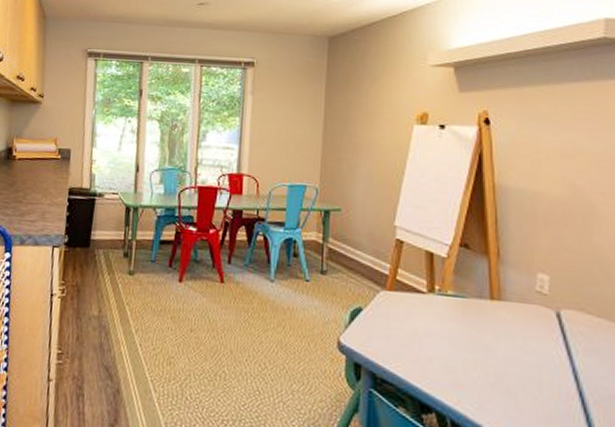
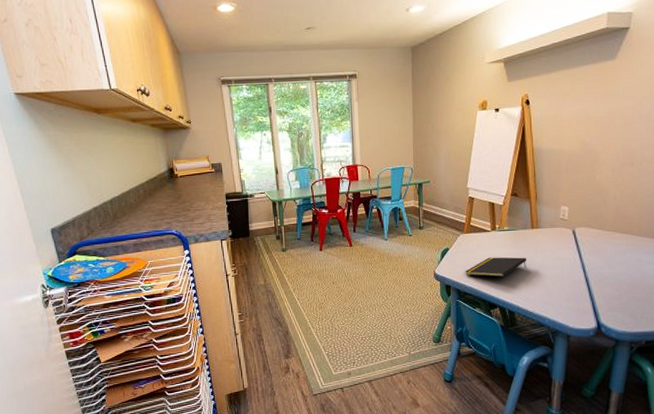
notepad: none [384,331,483,367] -> present [465,257,527,277]

